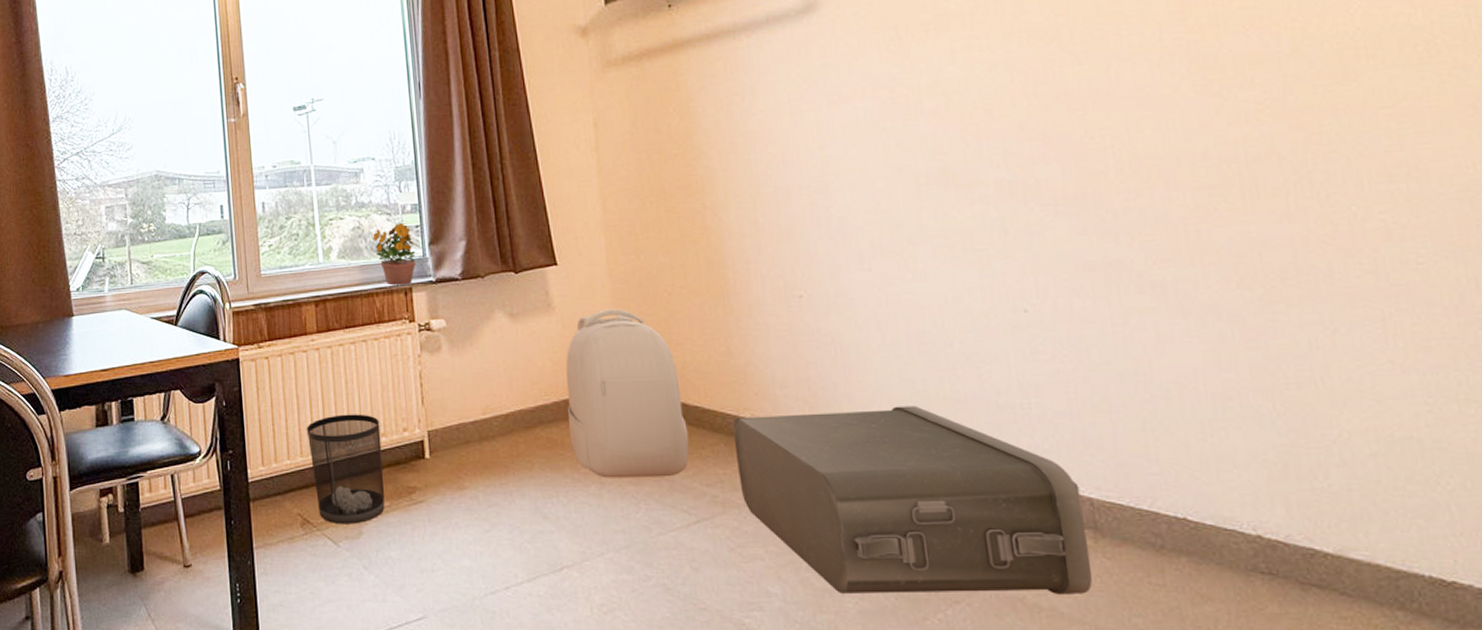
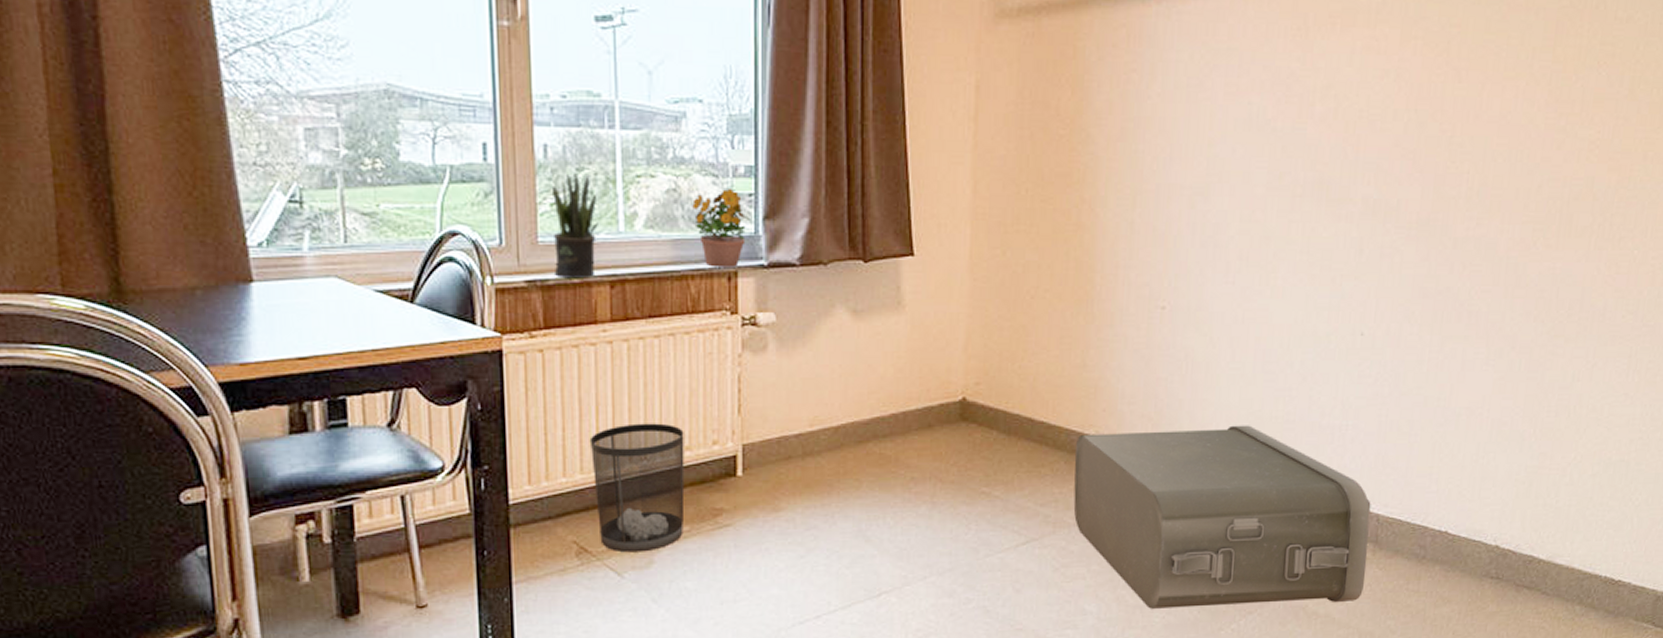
potted plant: none [270,221,304,301] -> present [553,173,598,279]
backpack: present [565,308,690,478] -> none [904,310,1030,498]

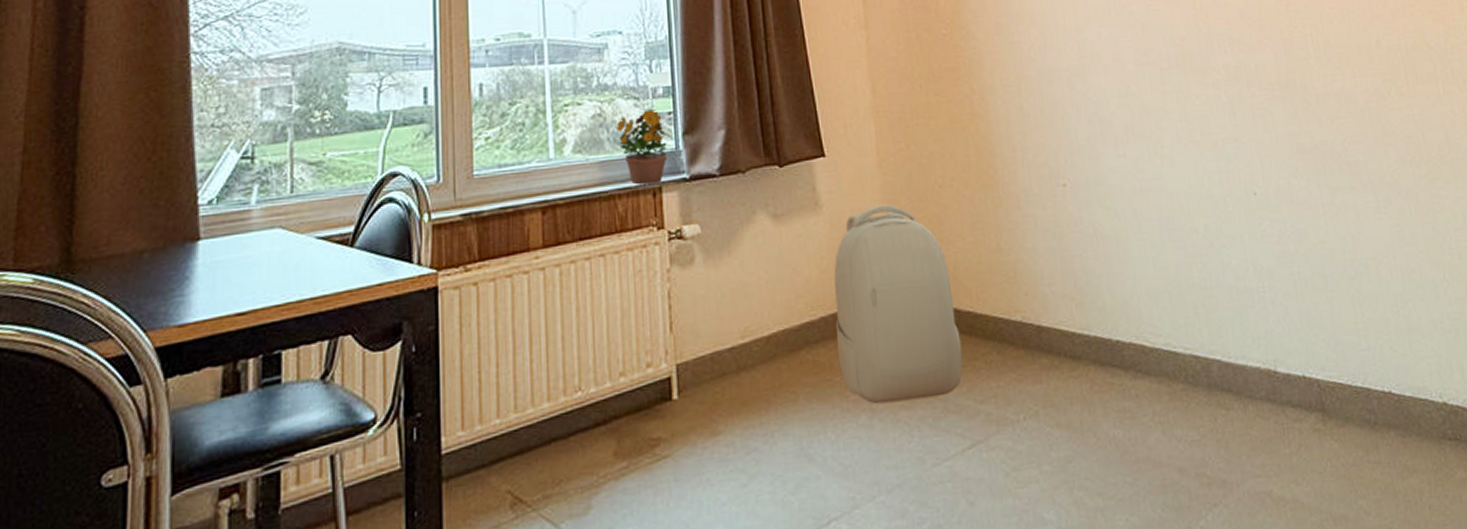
potted plant: present [553,173,598,279] -> none [487,108,530,209]
waste bin: present [589,423,685,553] -> none [523,349,622,500]
backpack: none [904,310,1030,498] -> present [834,204,963,405]
suitcase: present [1073,425,1371,609] -> none [1005,296,1325,511]

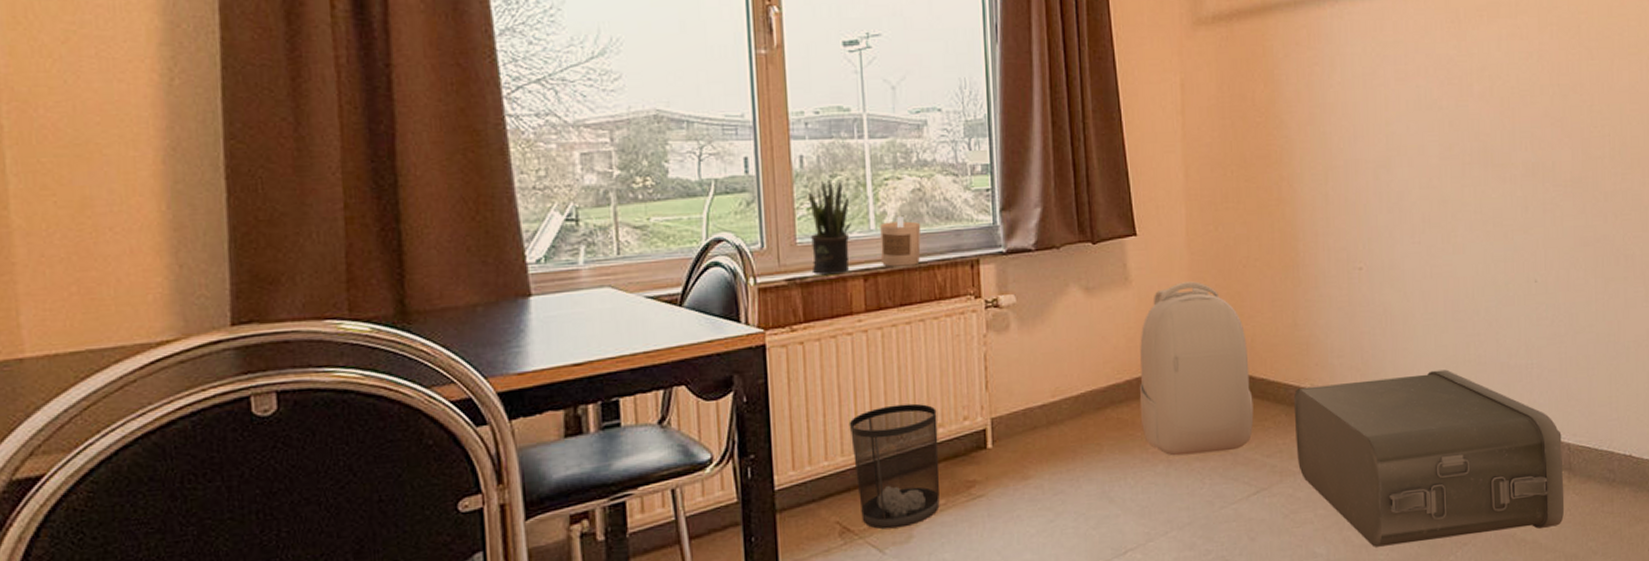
potted plant: none [487,108,530,209] -> present [809,180,851,276]
waste bin: none [523,349,622,500] -> present [849,403,940,530]
candle: none [559,144,602,199] -> present [880,217,921,268]
flowerpot: present [616,109,668,185] -> none [936,186,985,257]
suitcase: none [1005,296,1325,511] -> present [1294,369,1565,547]

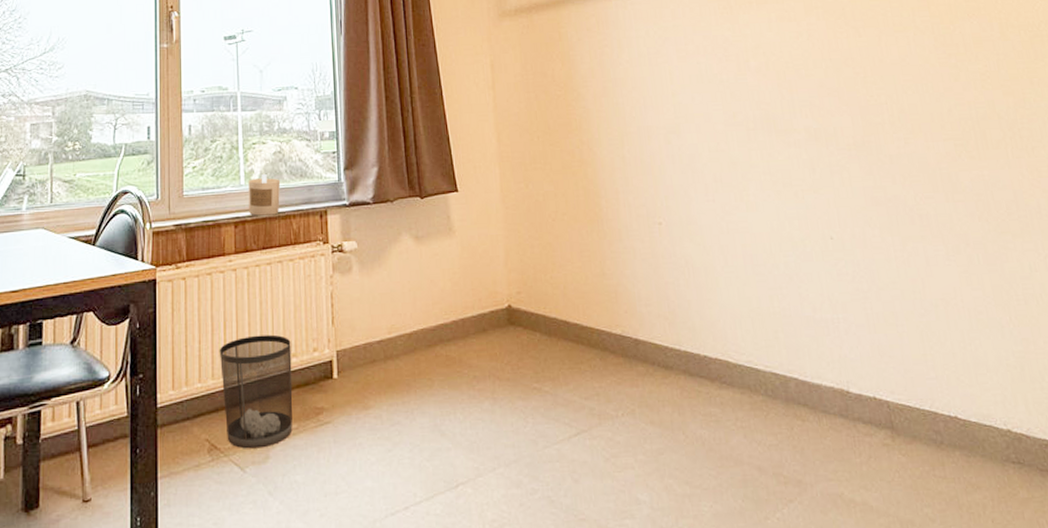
potted plant: present [809,180,851,276] -> none [194,144,226,222]
backpack: present [1139,281,1254,456] -> none [464,232,571,394]
suitcase: present [1294,369,1565,547] -> none [607,321,893,498]

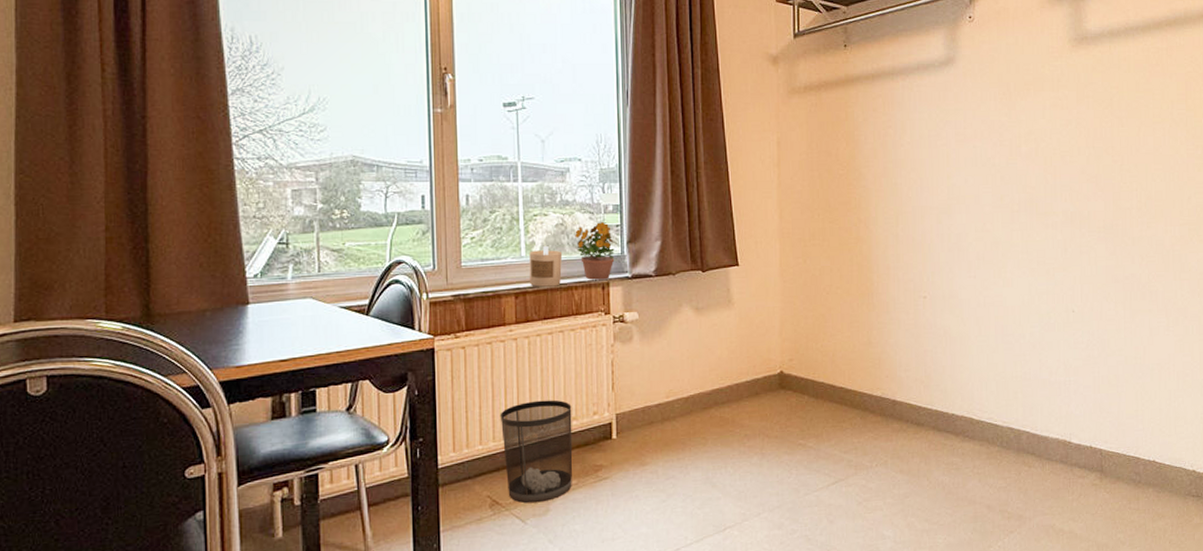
flowerpot: none [292,149,332,208] -> present [575,222,615,280]

